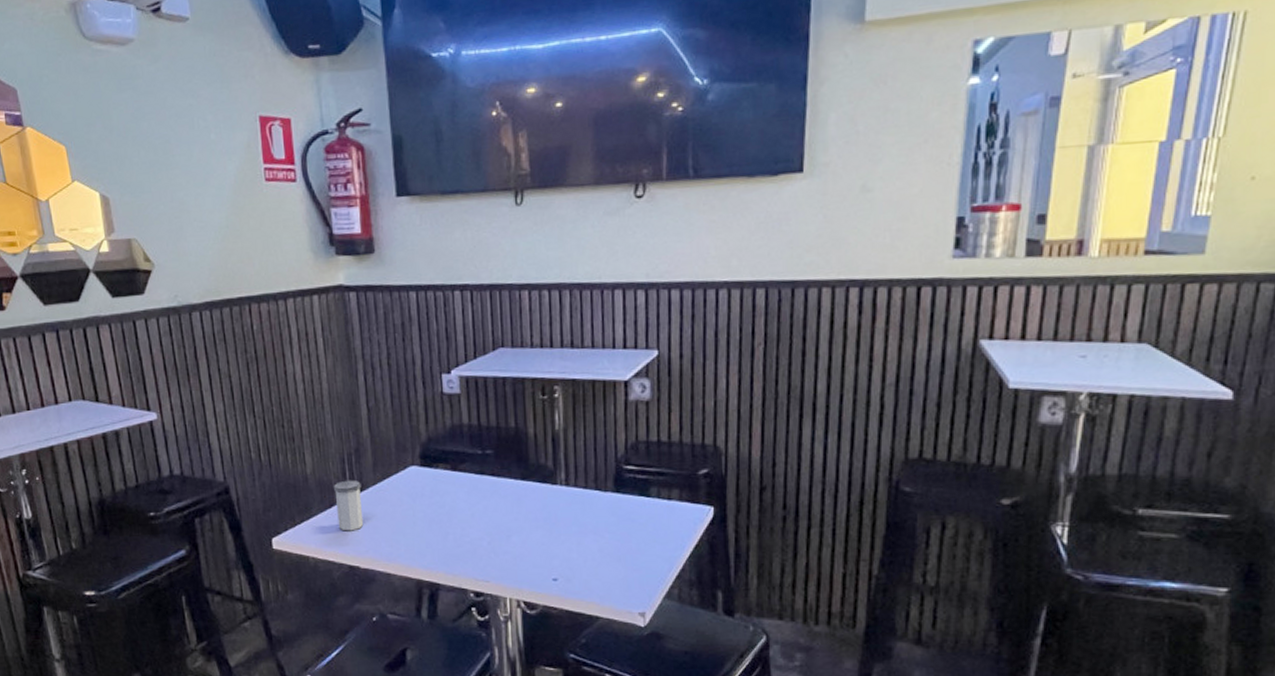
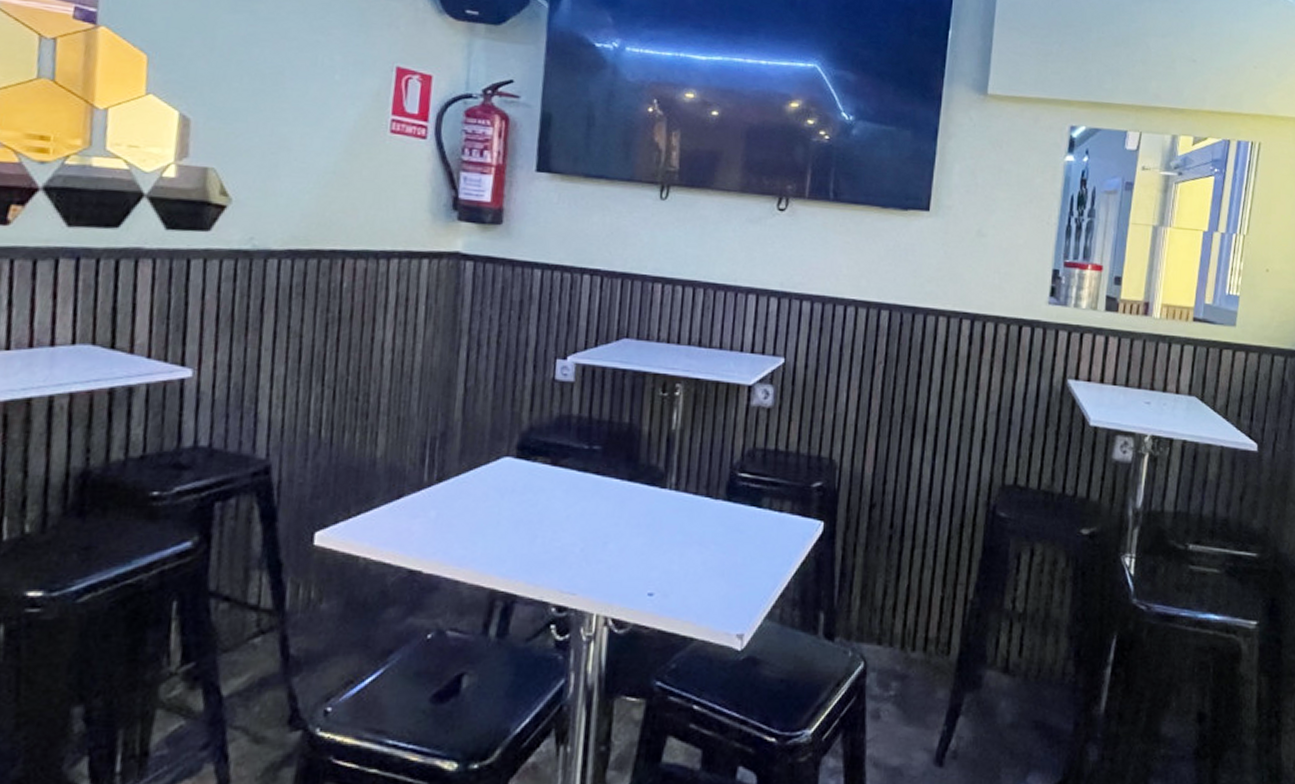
salt shaker: present [333,480,364,531] -> none [404,467,442,528]

